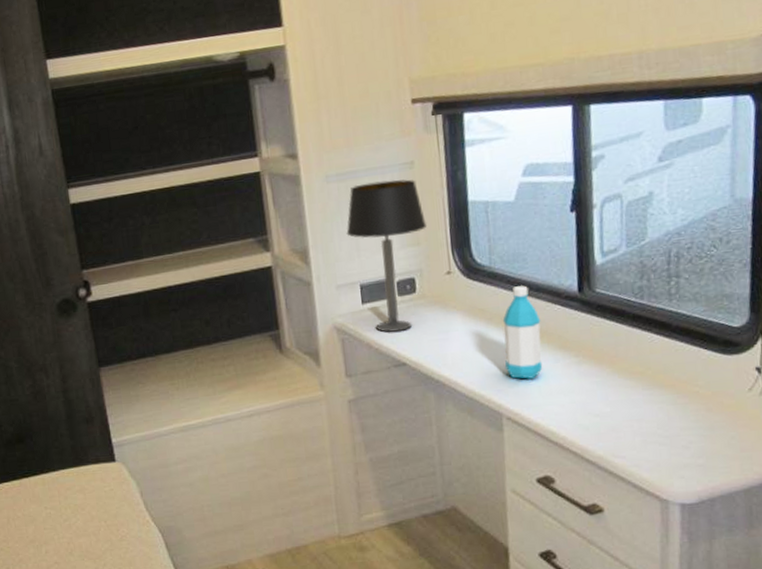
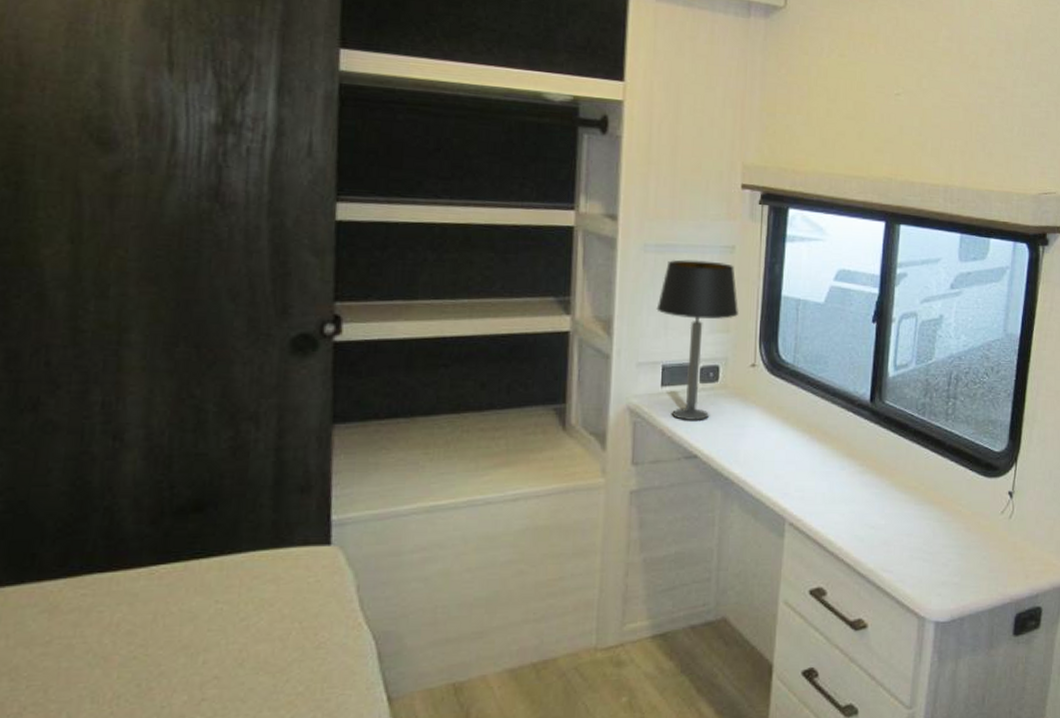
water bottle: present [502,285,543,379] -> none [795,388,833,484]

